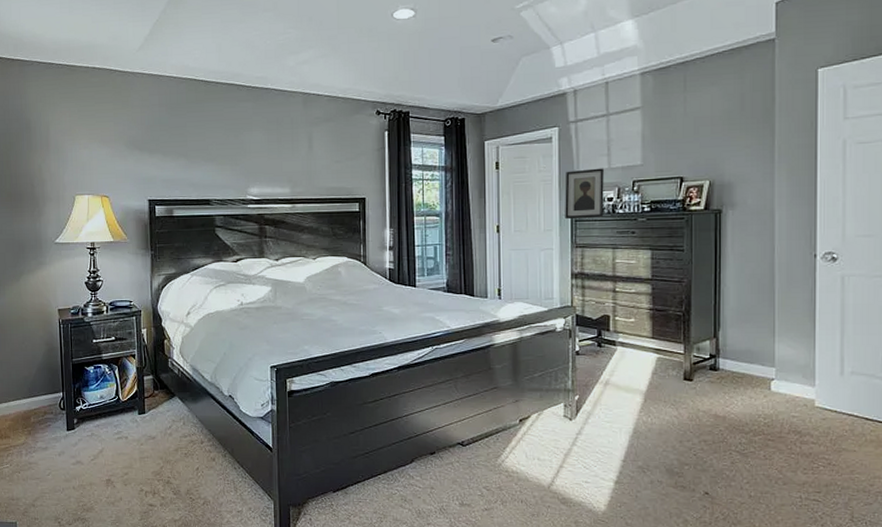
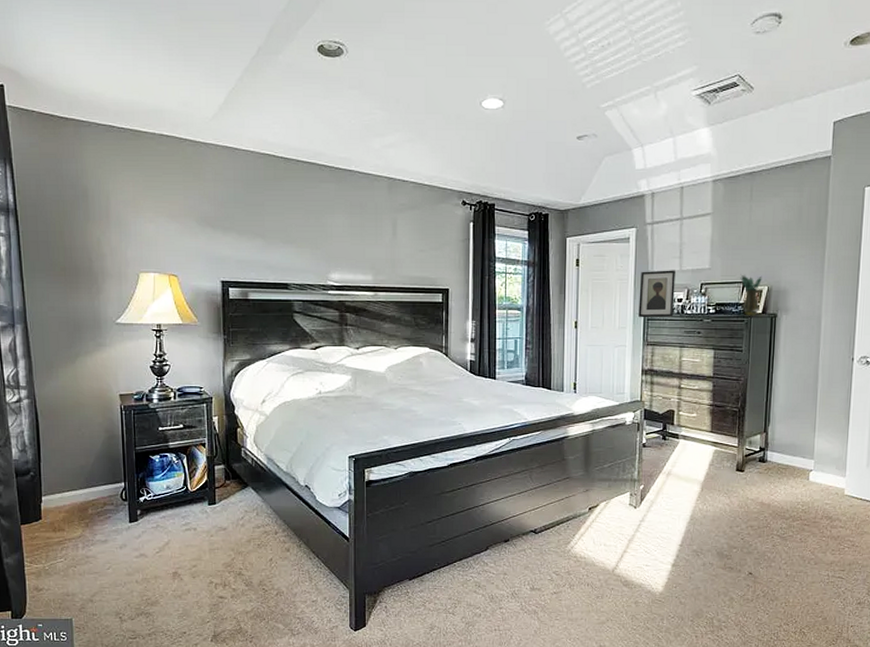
vase: none [677,169,702,213] -> present [740,274,762,316]

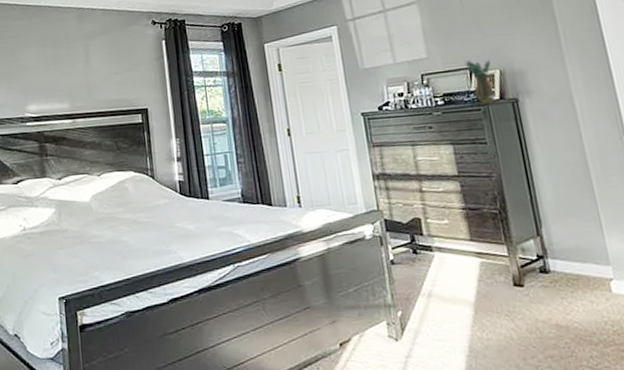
picture frame: present [638,270,675,318] -> none [351,63,397,118]

